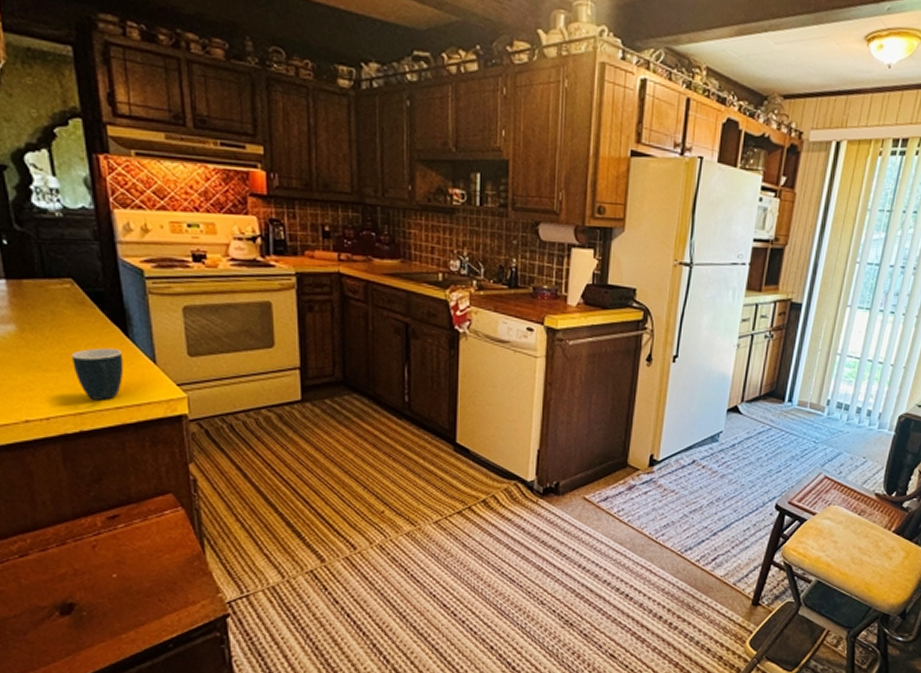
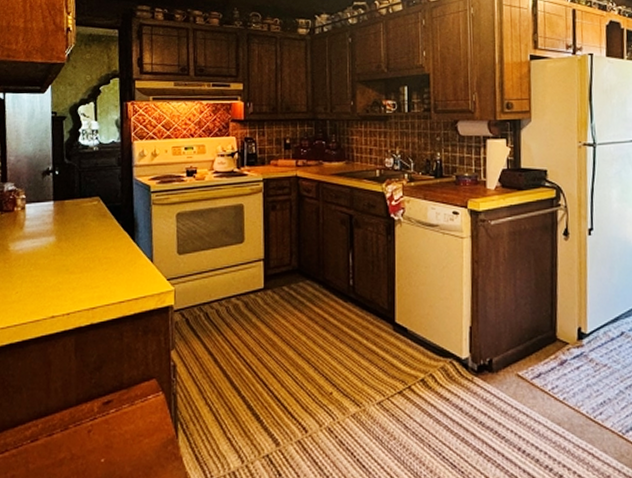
mug: present [72,348,124,400] -> none [92,251,129,296]

